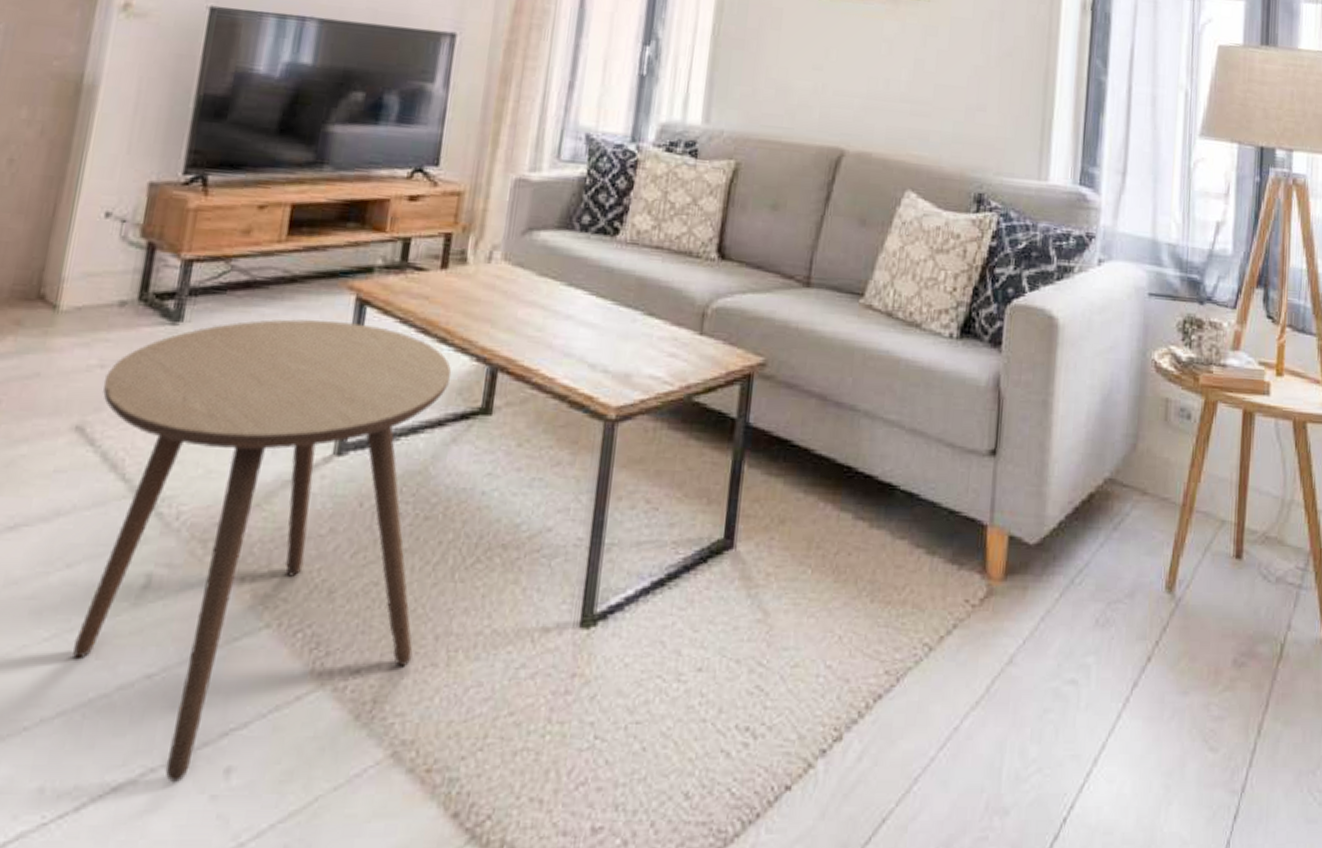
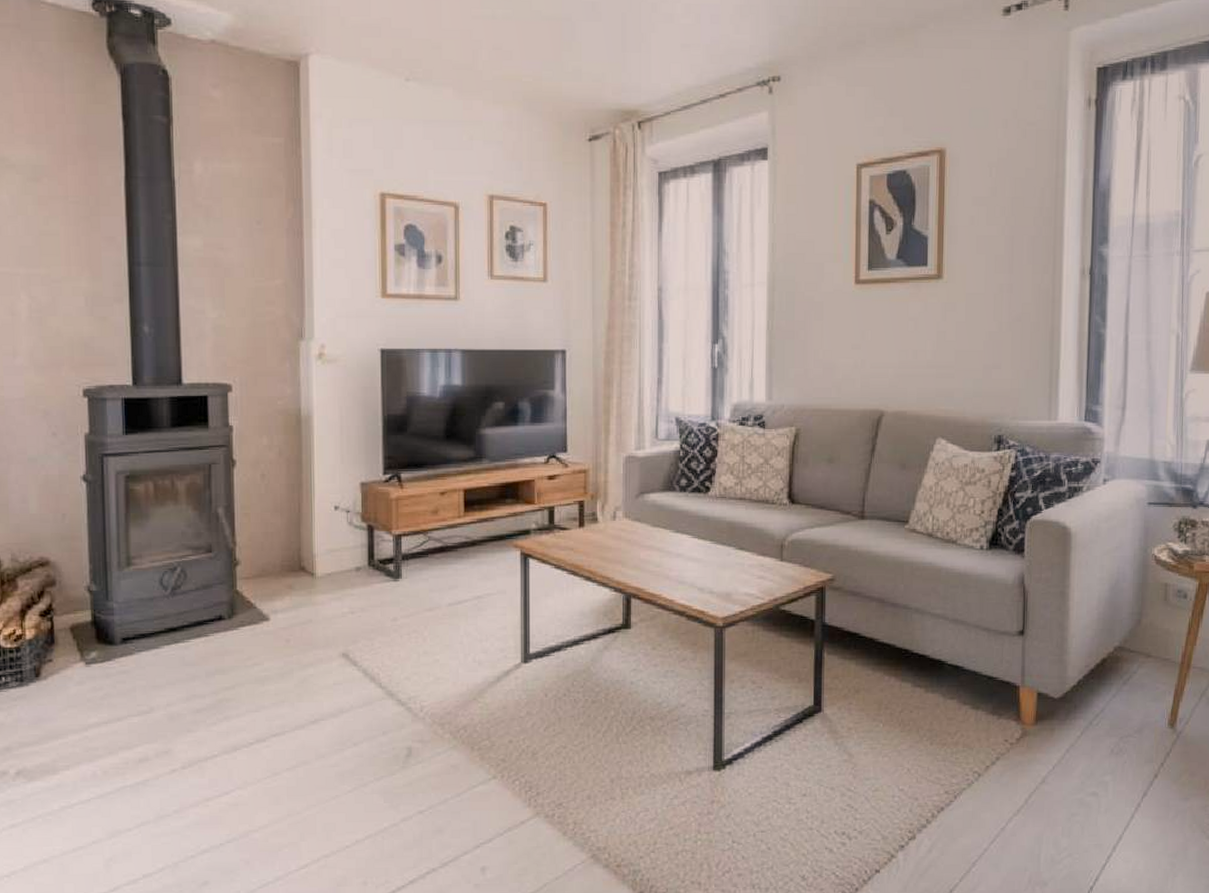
side table: present [72,319,452,783] -> none [355,571,598,878]

